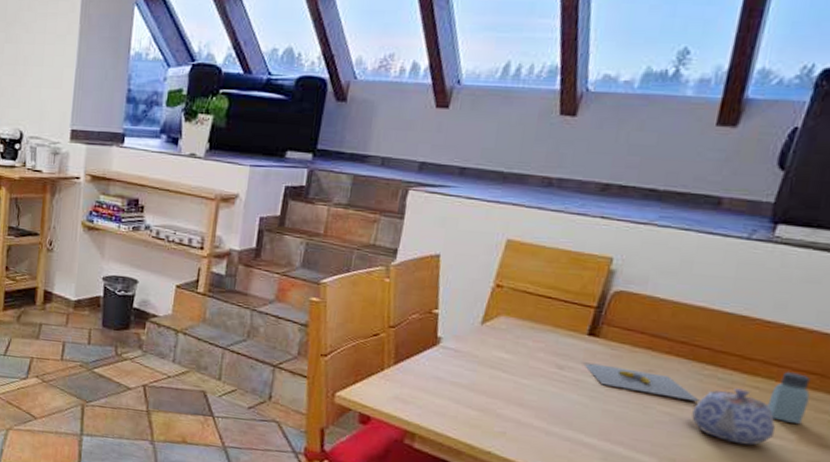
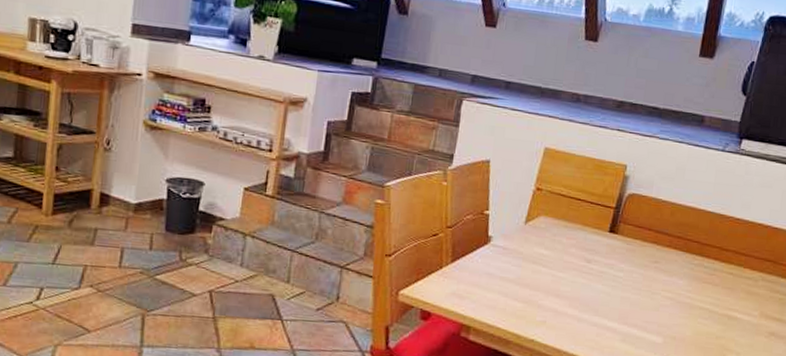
banana: present [585,363,700,403] -> none [607,257,692,288]
teapot: present [692,388,776,446] -> none [686,274,745,322]
saltshaker: present [767,372,811,425] -> none [739,260,767,303]

